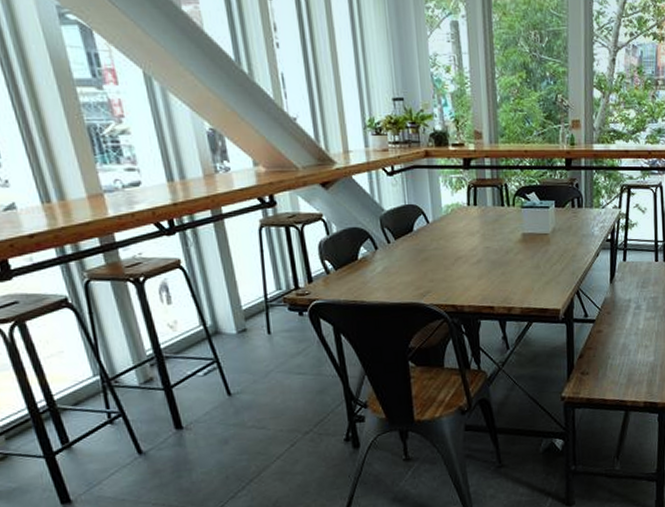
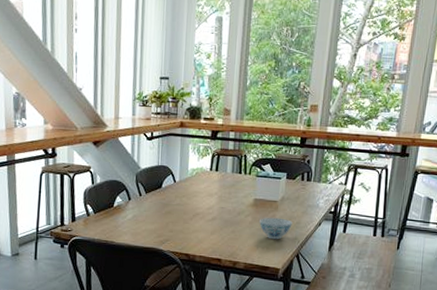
bowl: none [531,252,568,278] -> present [259,217,293,240]

